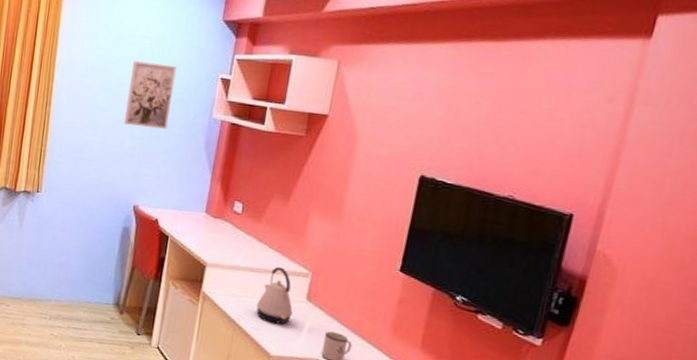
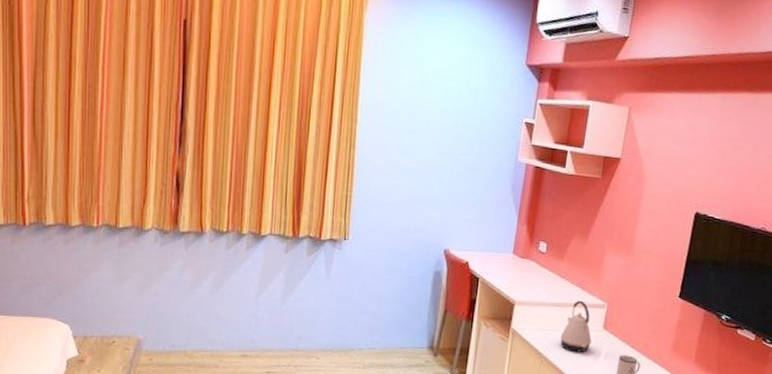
wall art: present [124,61,177,129] -> none [433,103,483,173]

